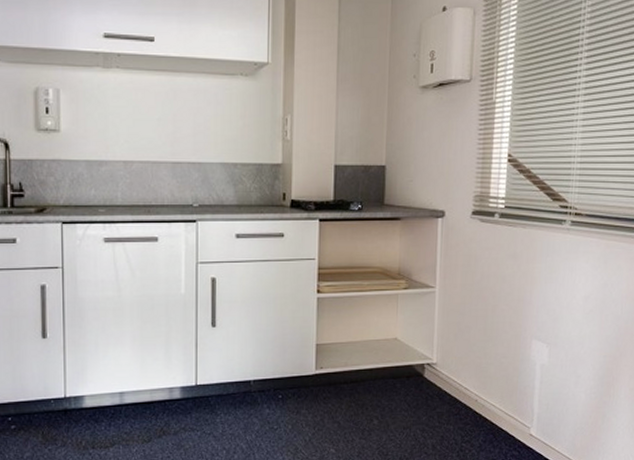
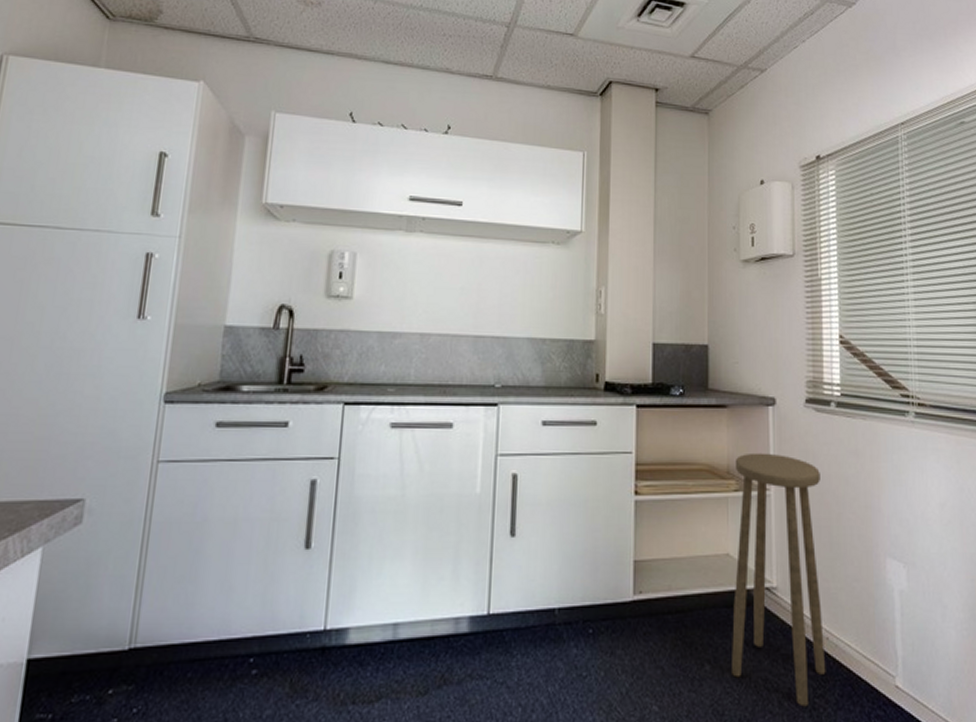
stool: none [395,257,481,449] -> present [732,452,826,707]

